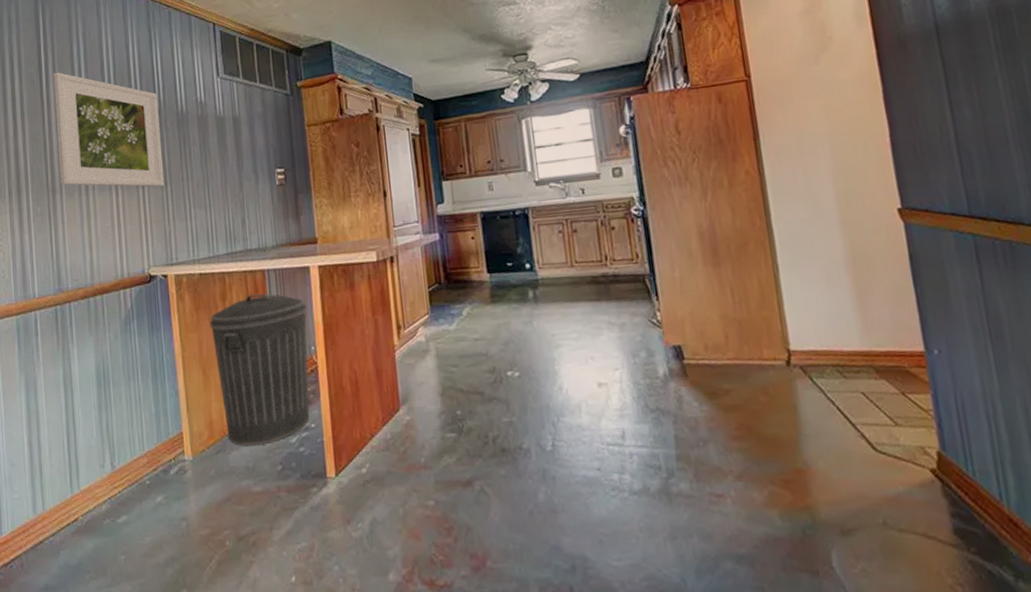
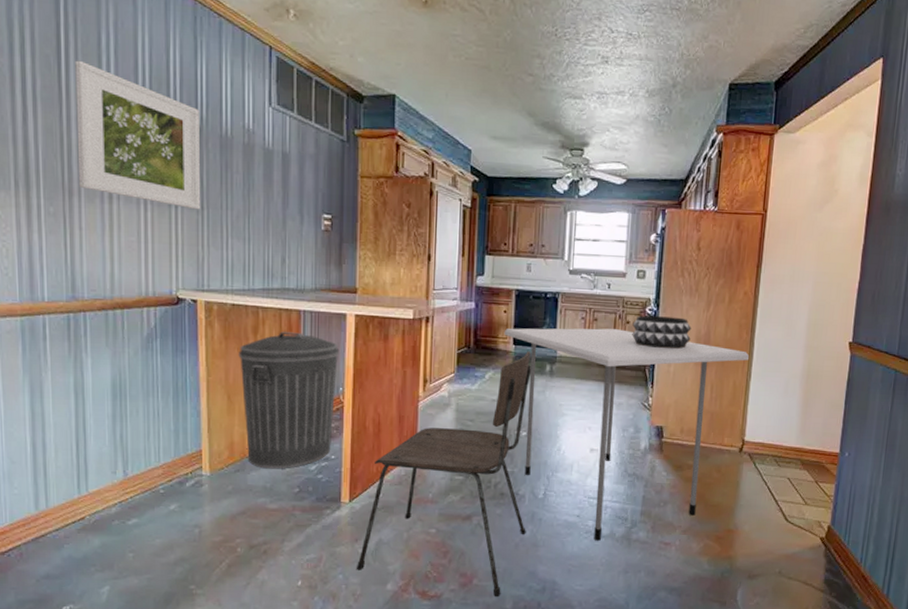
dining chair: none [352,278,540,583] -> present [357,351,531,598]
dining table: none [475,237,772,501] -> present [504,328,750,542]
decorative bowl: none [618,213,692,253] -> present [632,315,692,349]

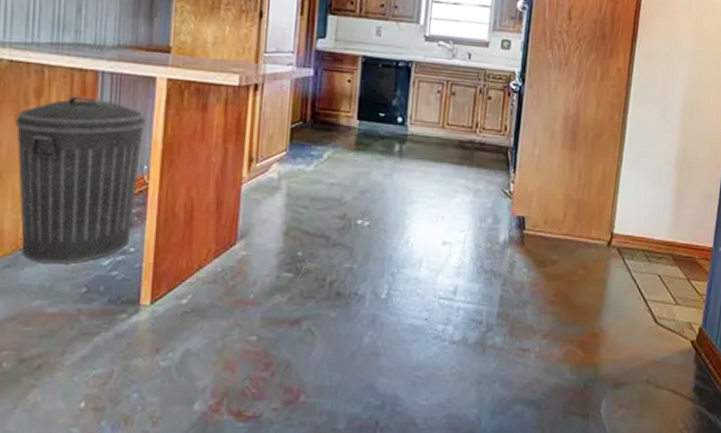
dining chair: present [357,351,531,598] -> none [157,128,378,416]
dining table: present [504,328,750,542] -> none [346,100,621,349]
decorative bowl: present [632,315,692,349] -> none [493,90,560,130]

